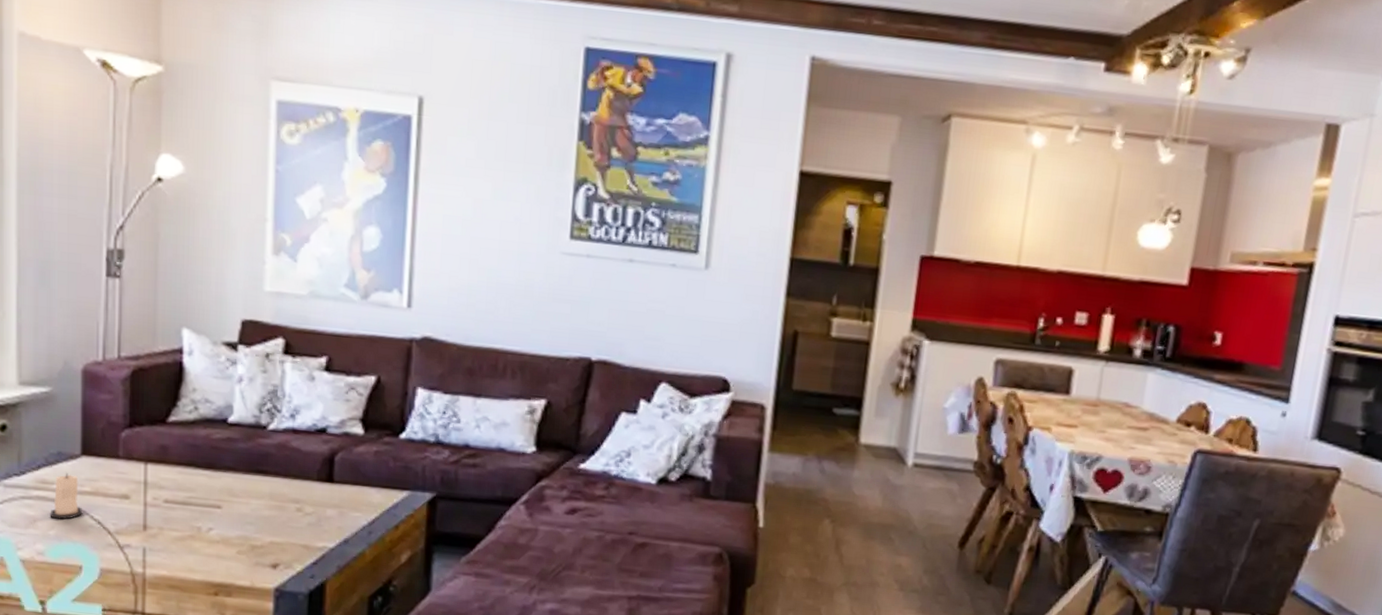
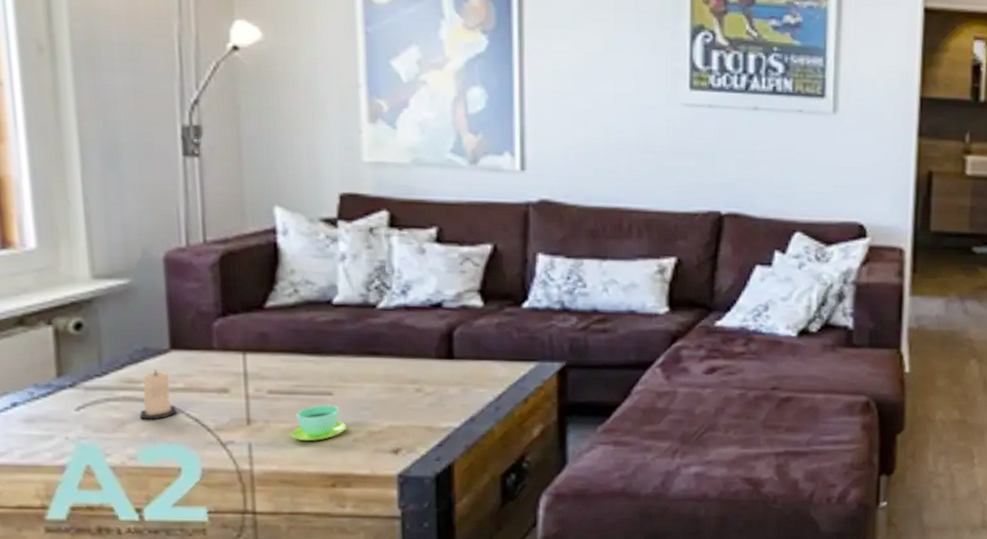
cup: none [180,517,232,551] -> present [290,405,347,442]

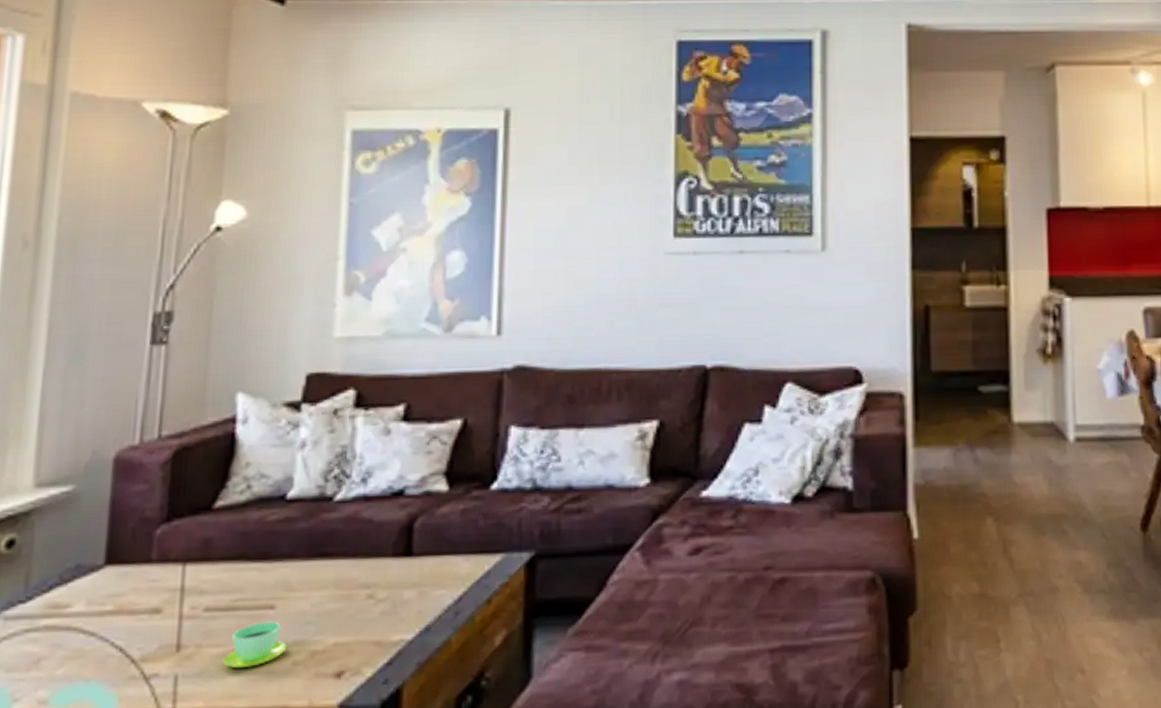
candle: present [139,369,176,420] -> none [59,589,101,653]

